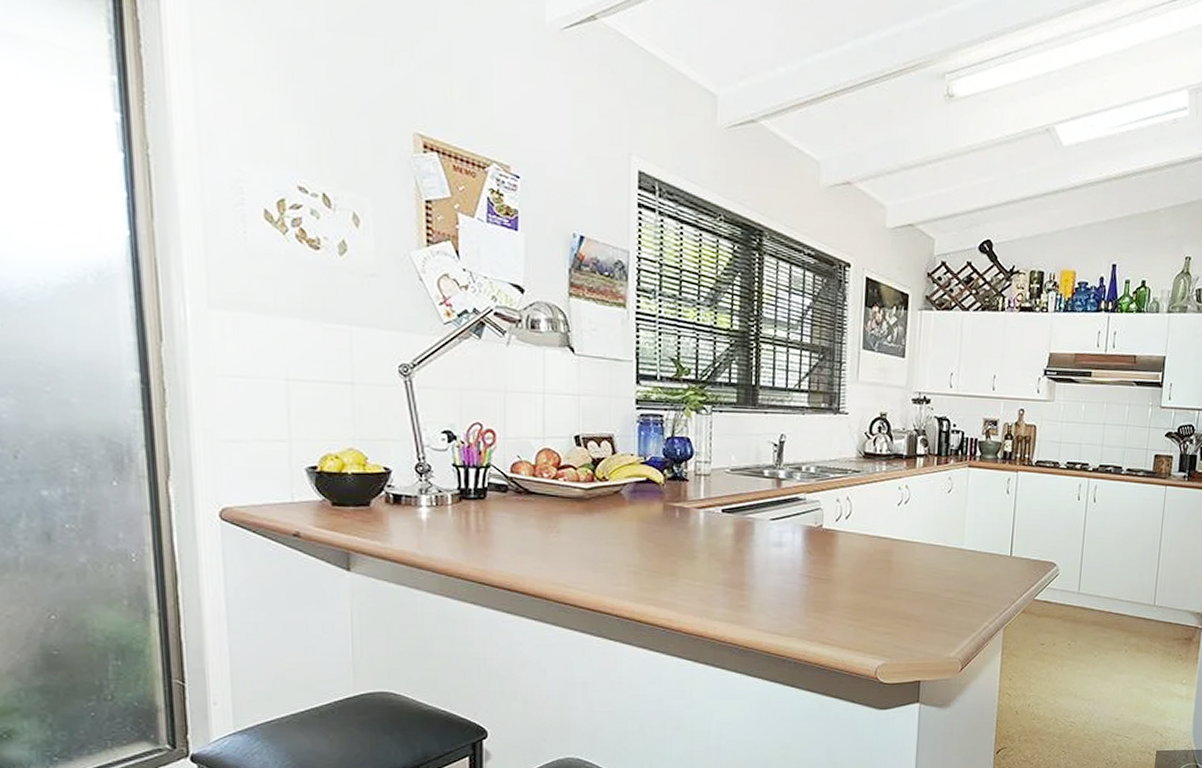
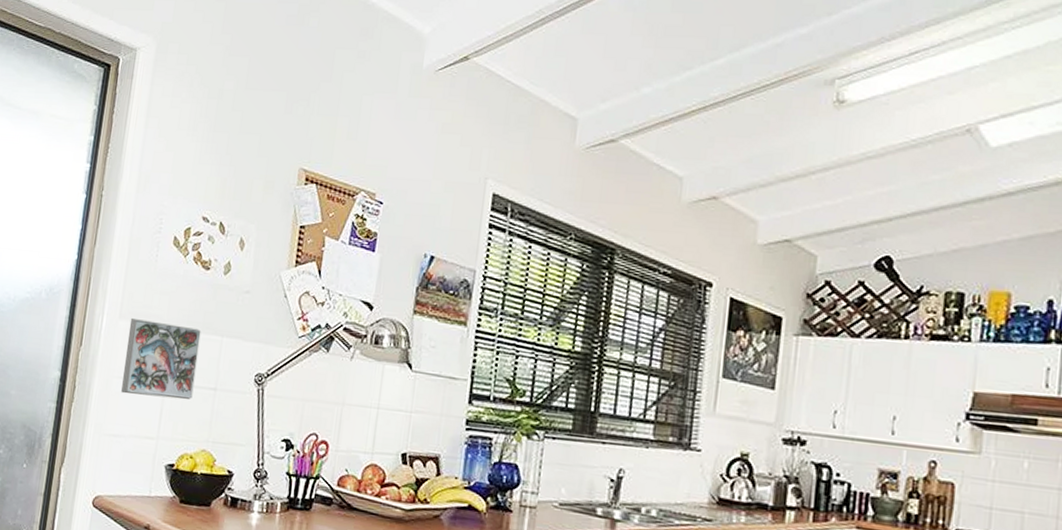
decorative tile: none [224,306,325,397] -> present [121,317,202,400]

